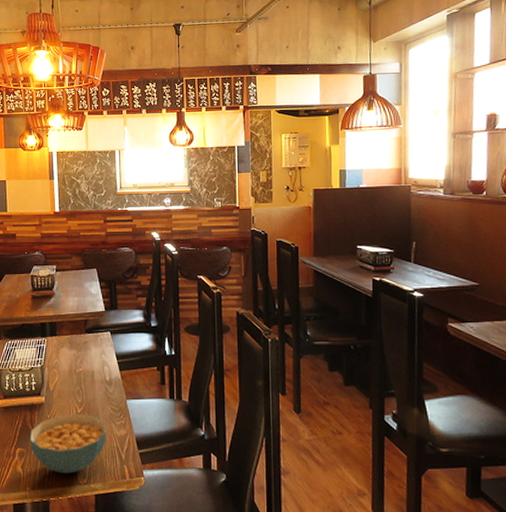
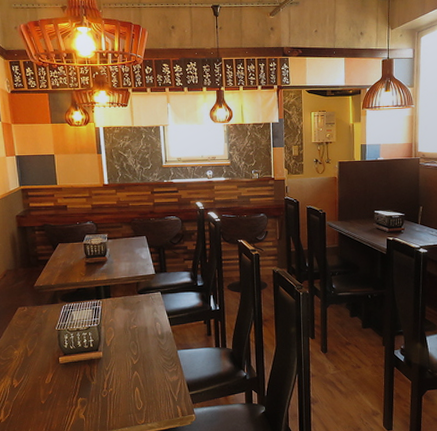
cereal bowl: present [29,414,107,474] -> none [90,365,161,417]

